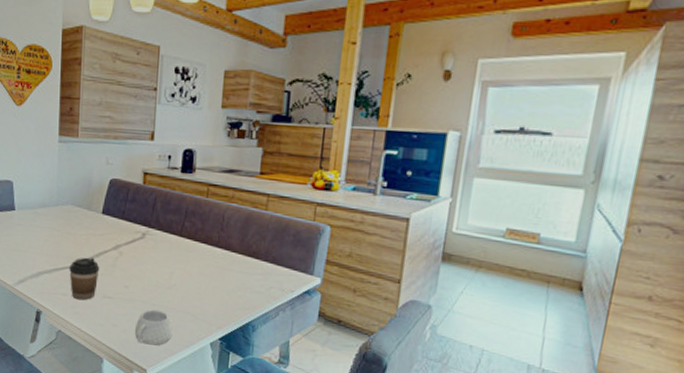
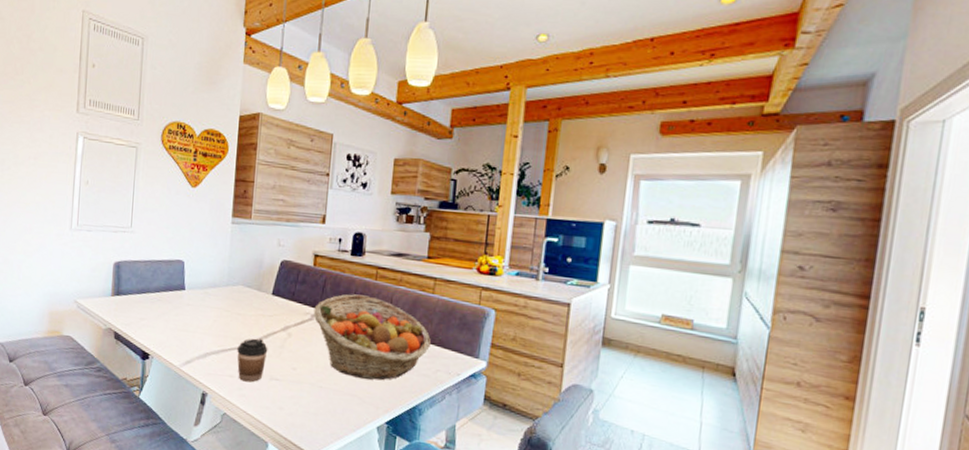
mug: present [135,309,173,346] -> none [301,392,340,429]
fruit basket: none [144,212,264,298] -> present [313,294,431,380]

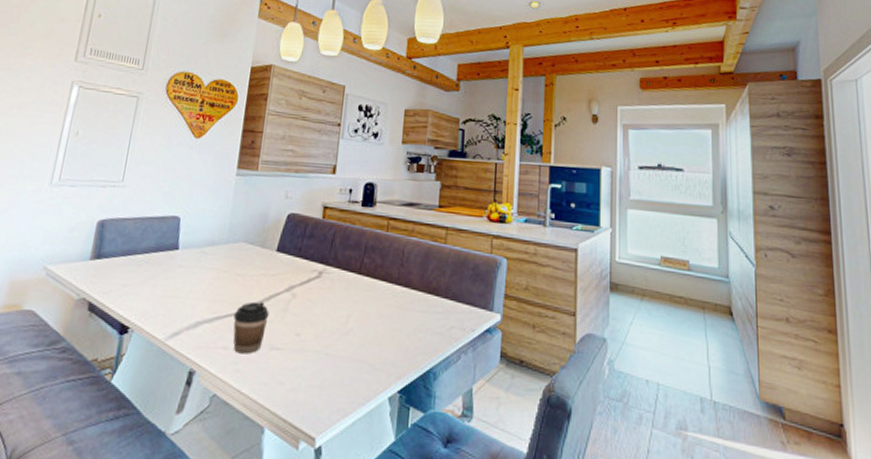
fruit basket: present [313,294,431,380] -> none [321,247,444,342]

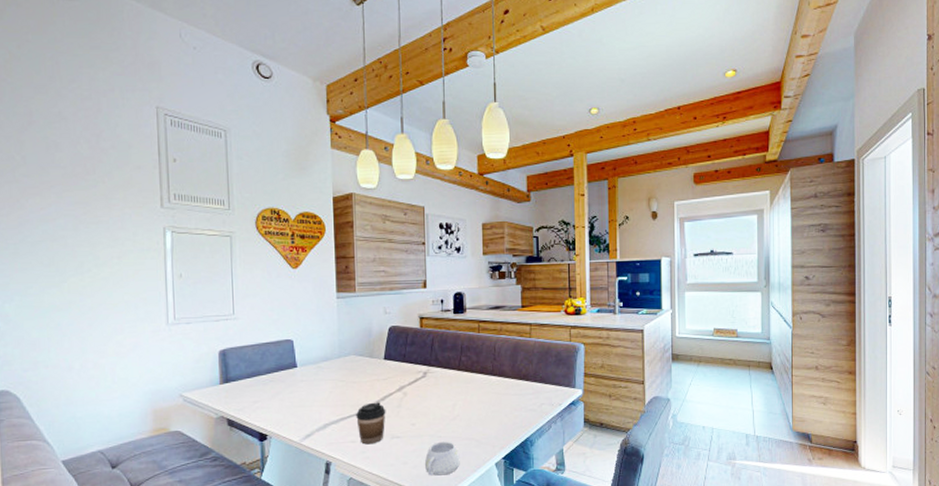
mug: none [304,360,347,406] -> present [425,441,460,476]

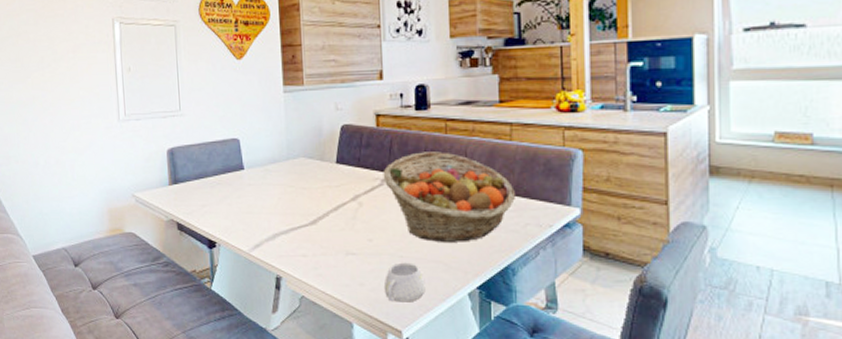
coffee cup: present [356,402,386,445] -> none [307,212,340,260]
fruit basket: none [425,348,533,423] -> present [383,152,515,242]

